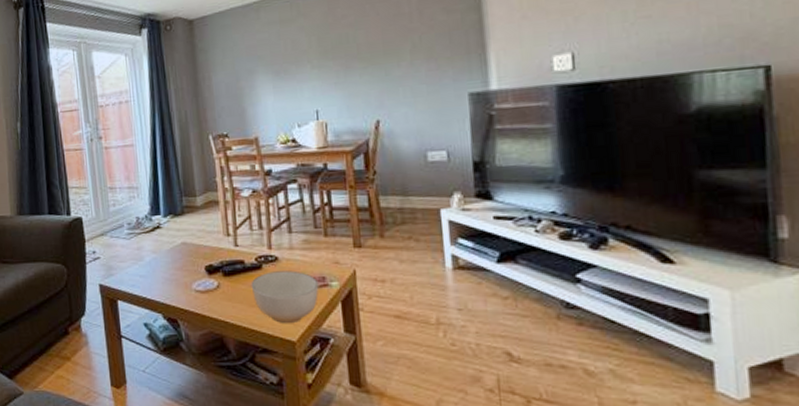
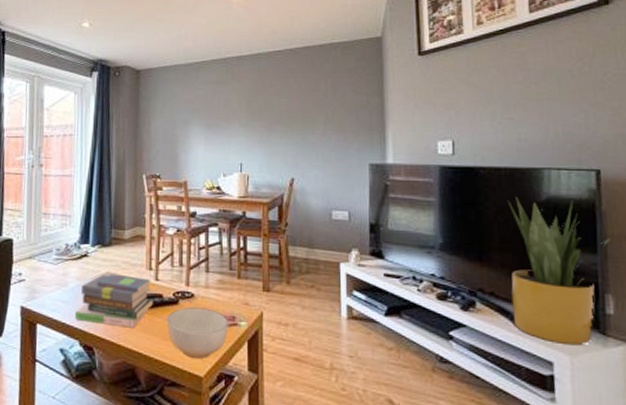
books: none [155,243,235,297] -> present [75,274,153,328]
planter: none [646,107,784,278] -> present [508,196,610,346]

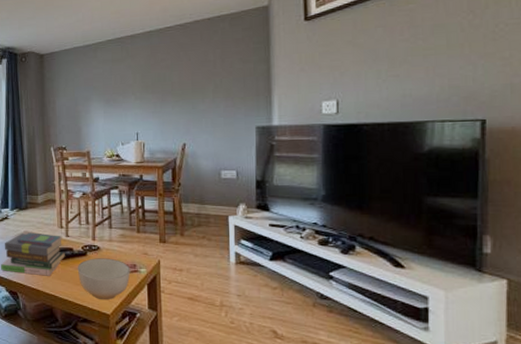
planter: present [508,196,610,346] -> none [390,149,492,282]

